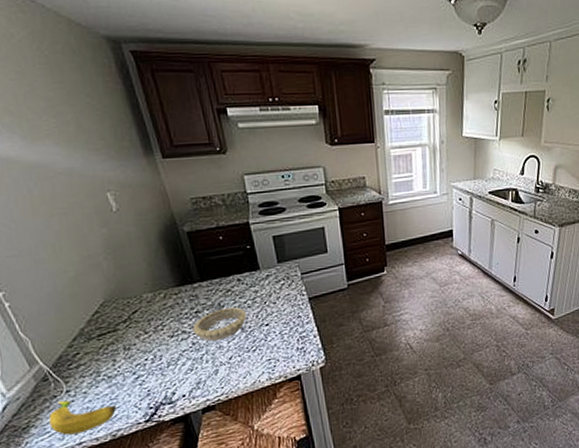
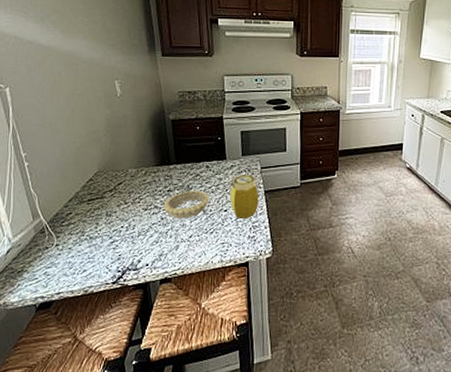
banana: present [49,400,117,436] -> none [39,252,93,284]
jar: none [269,282,304,331] -> present [230,174,259,219]

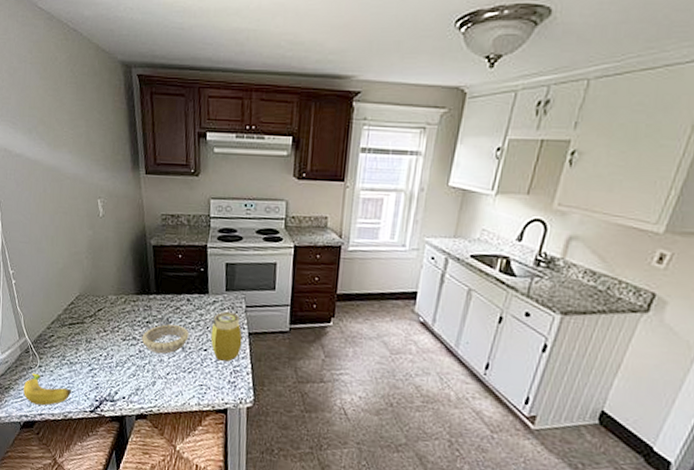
banana: none [39,252,93,284] -> present [23,373,72,406]

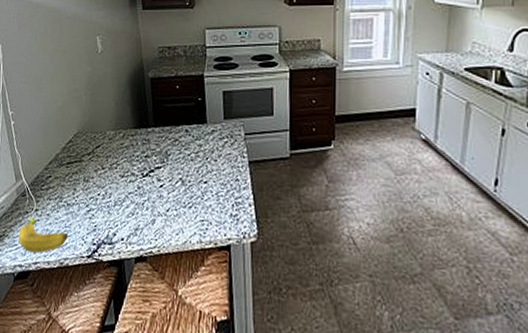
decorative bowl: present [141,324,189,354] -> none [140,156,188,190]
jar: present [210,312,243,362] -> none [210,141,243,193]

